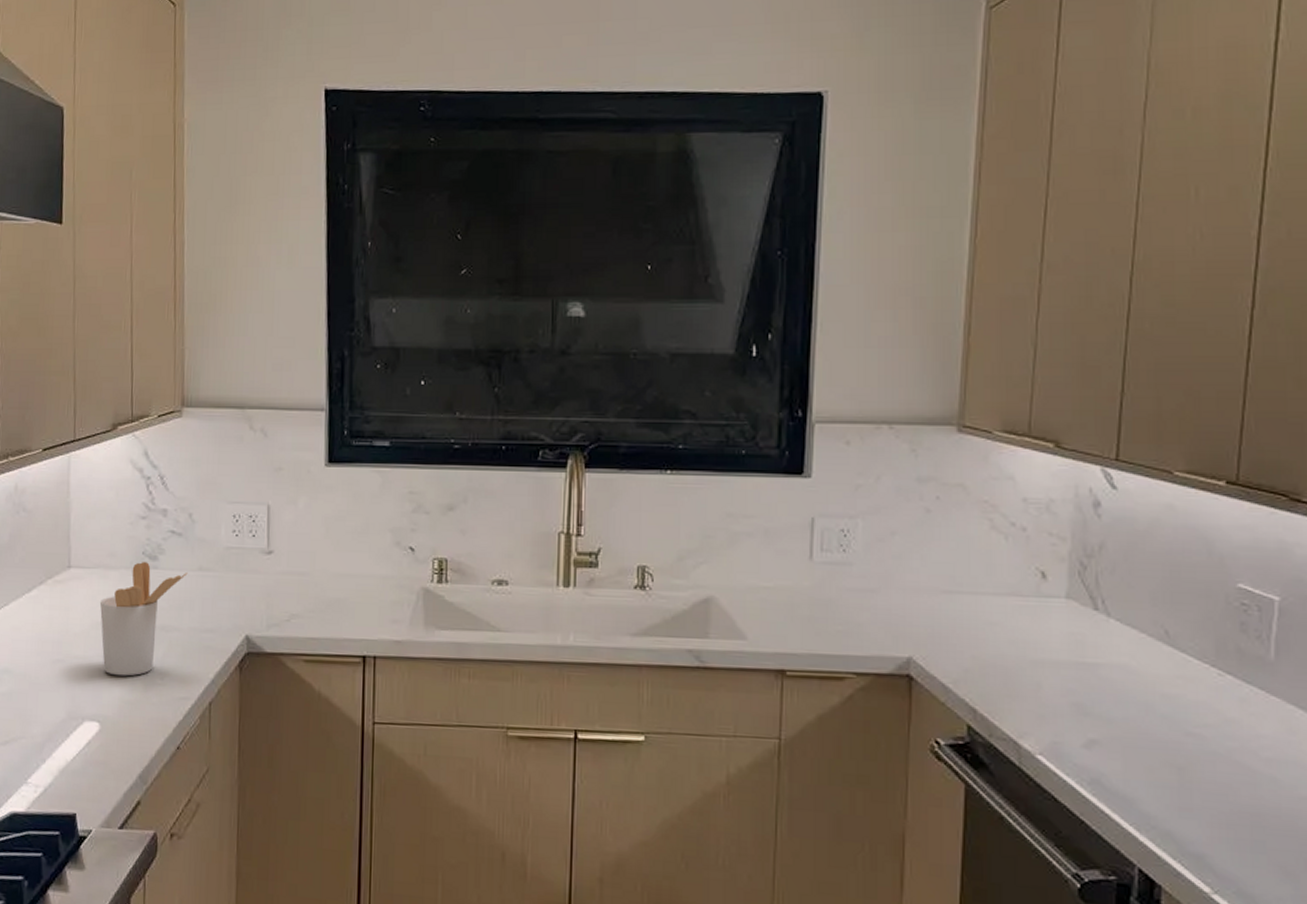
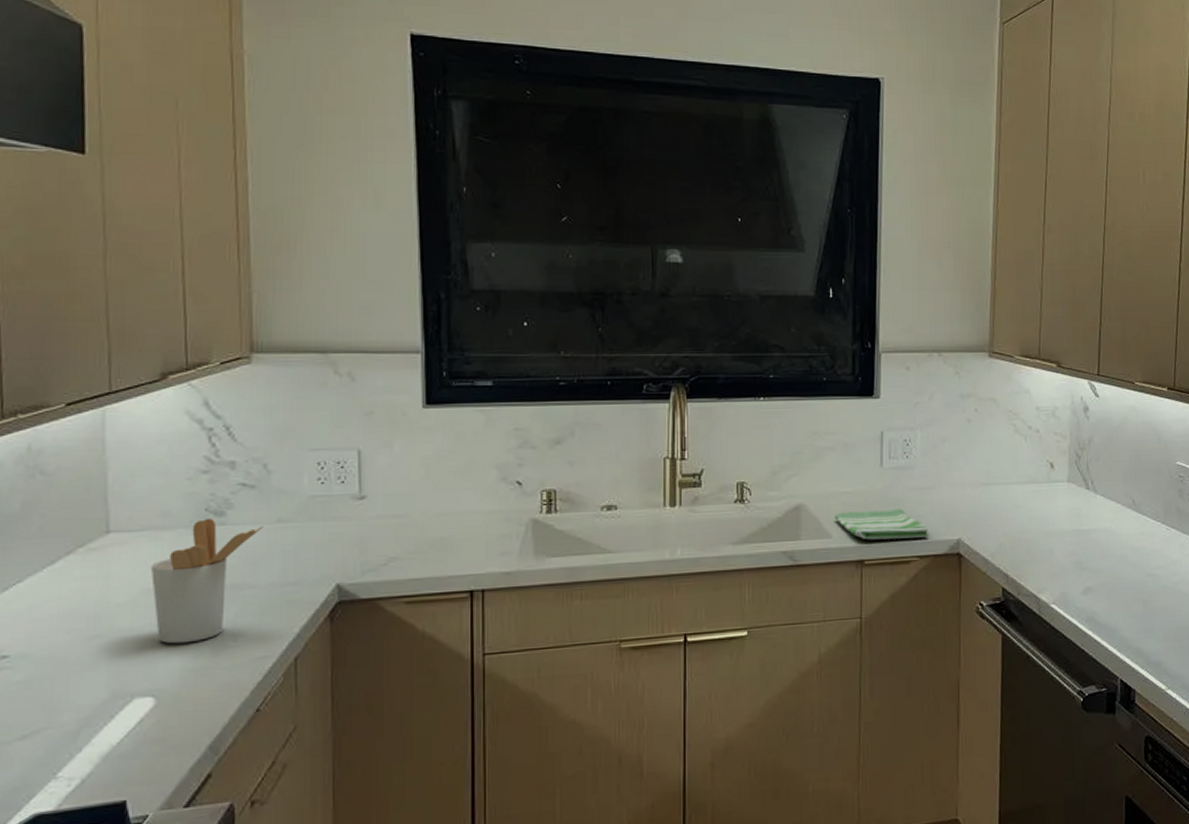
dish towel: none [751,610,870,651] -> present [835,508,929,540]

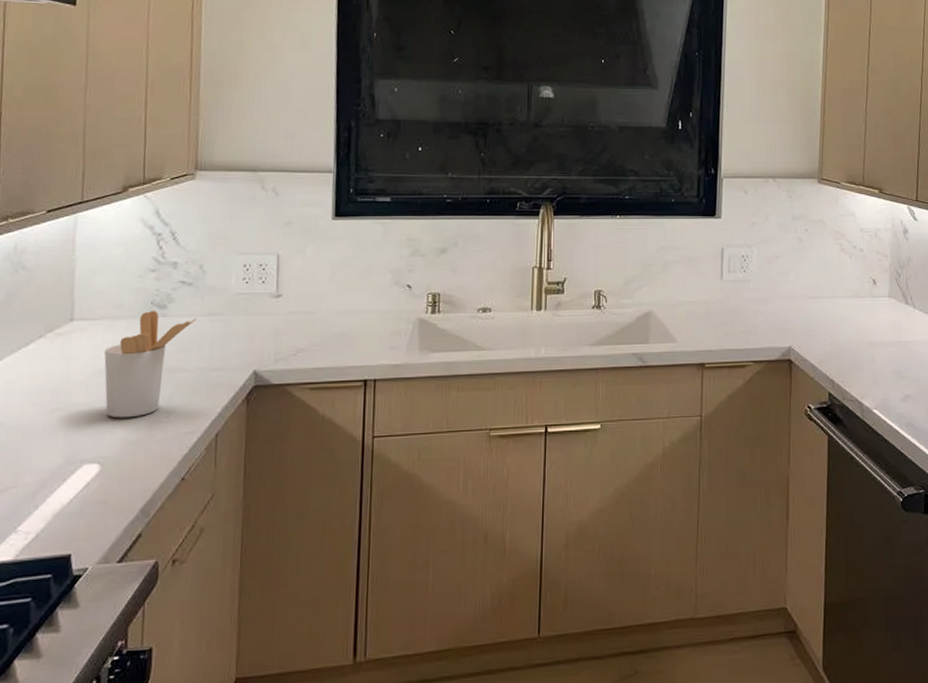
dish towel: present [835,508,929,540] -> none [680,317,763,345]

